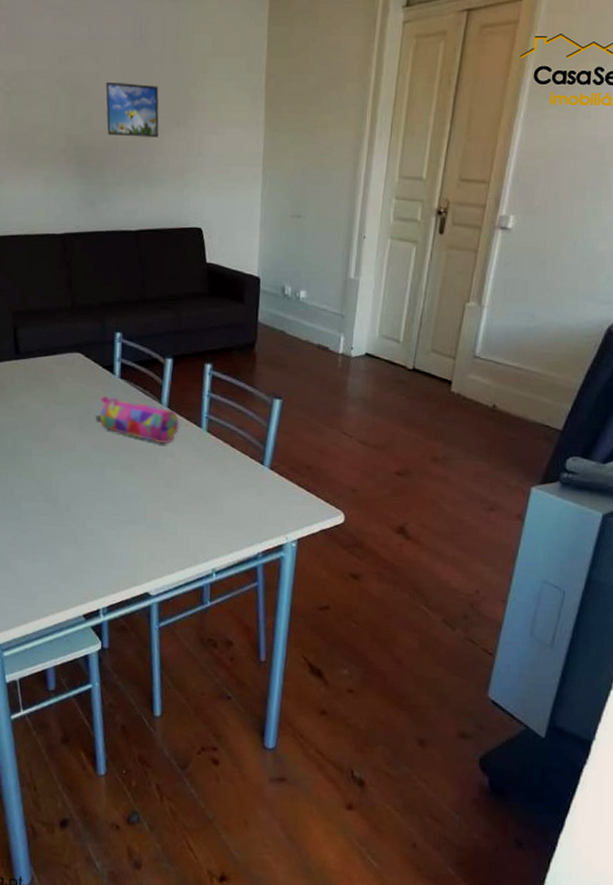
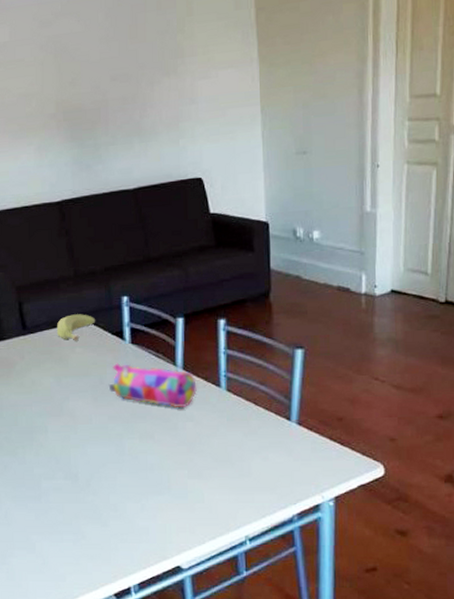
banana: none [48,344,88,371] -> present [56,314,96,341]
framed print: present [104,81,159,137] -> none [88,37,149,95]

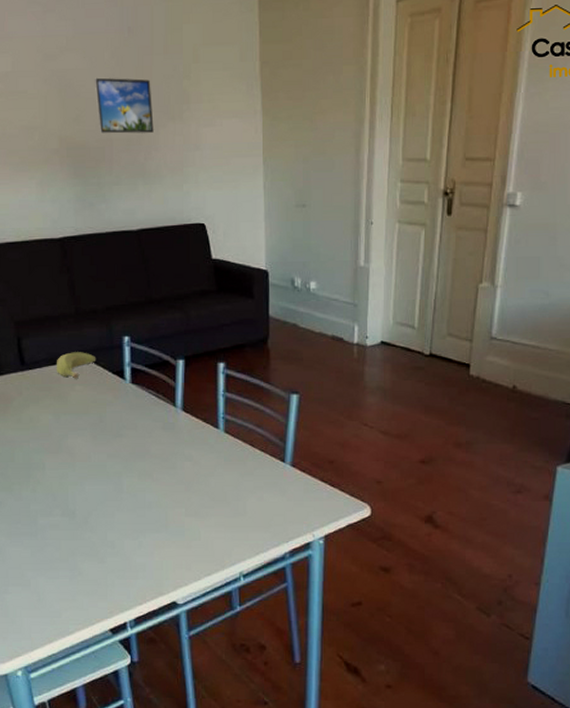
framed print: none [88,37,149,95] -> present [94,77,154,134]
pencil case: present [108,363,197,407] -> none [108,402,196,447]

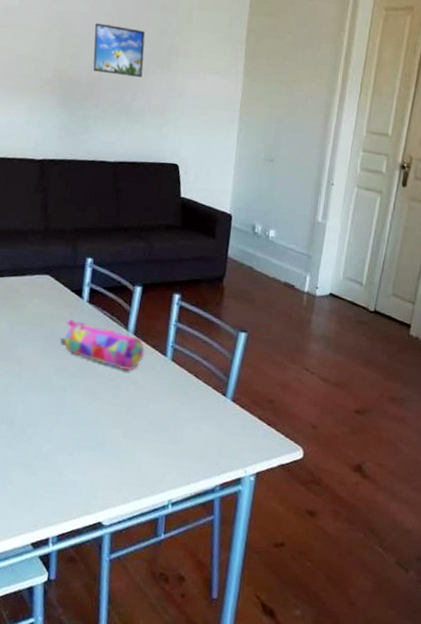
banana: present [56,352,97,379] -> none [17,266,58,292]
pencil case: none [108,402,196,447] -> present [59,319,145,370]

